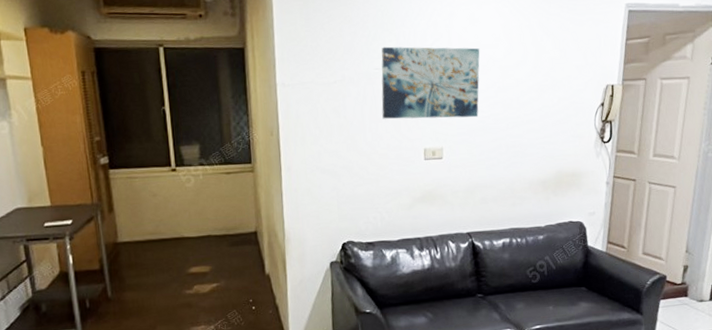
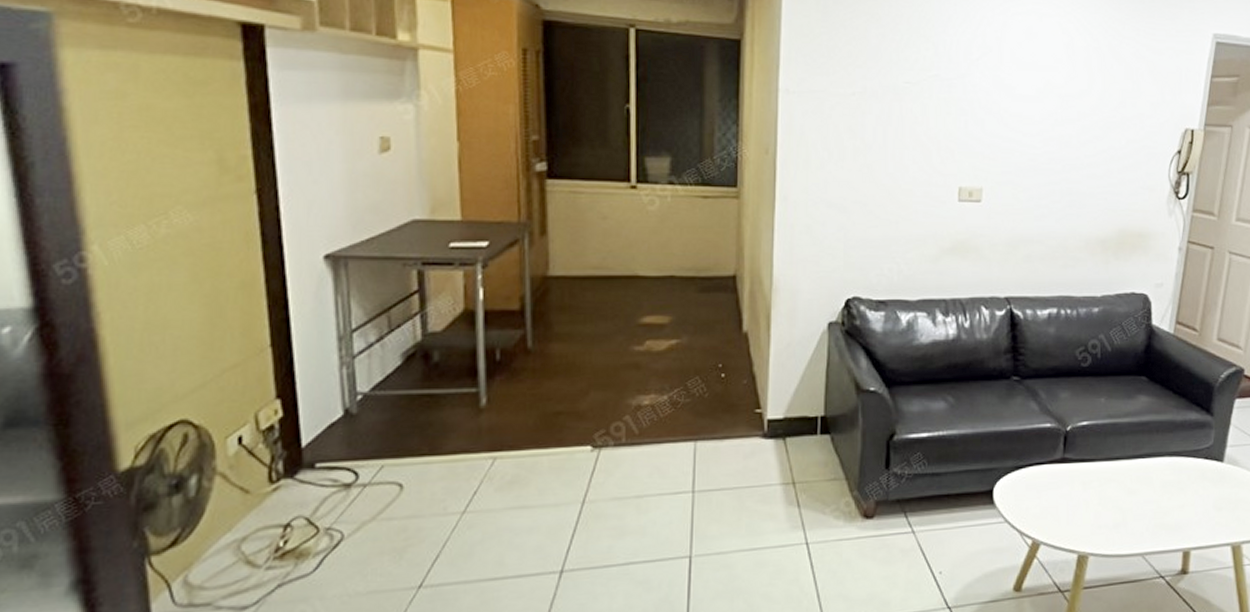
wall art: present [381,46,480,119] -> none [910,56,1036,154]

